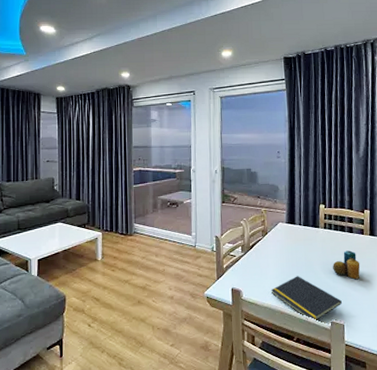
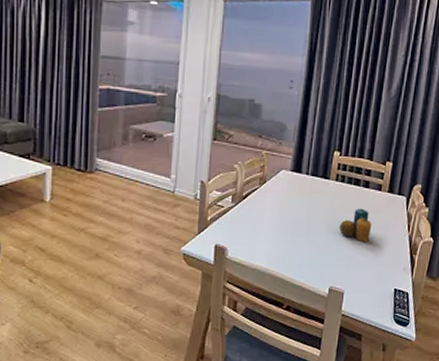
notepad: present [270,276,342,322] -> none [262,235,345,288]

